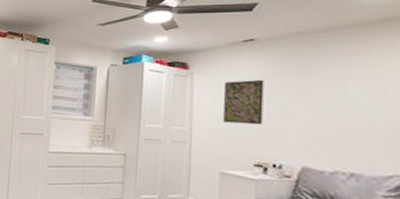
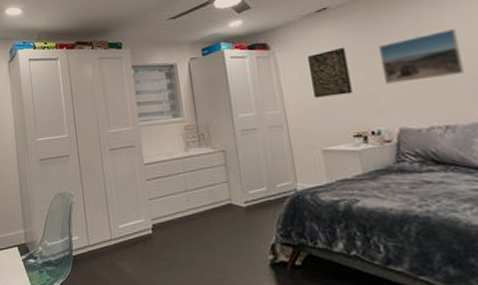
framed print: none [297,81,383,127] -> present [378,29,464,84]

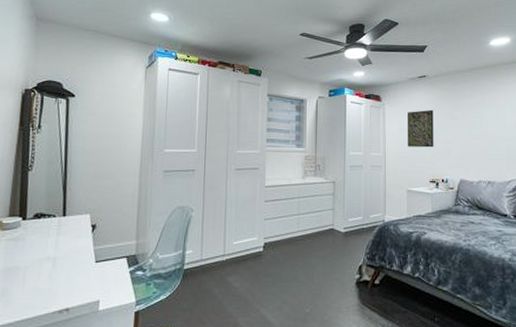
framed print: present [378,29,464,84] -> none [455,110,504,145]

